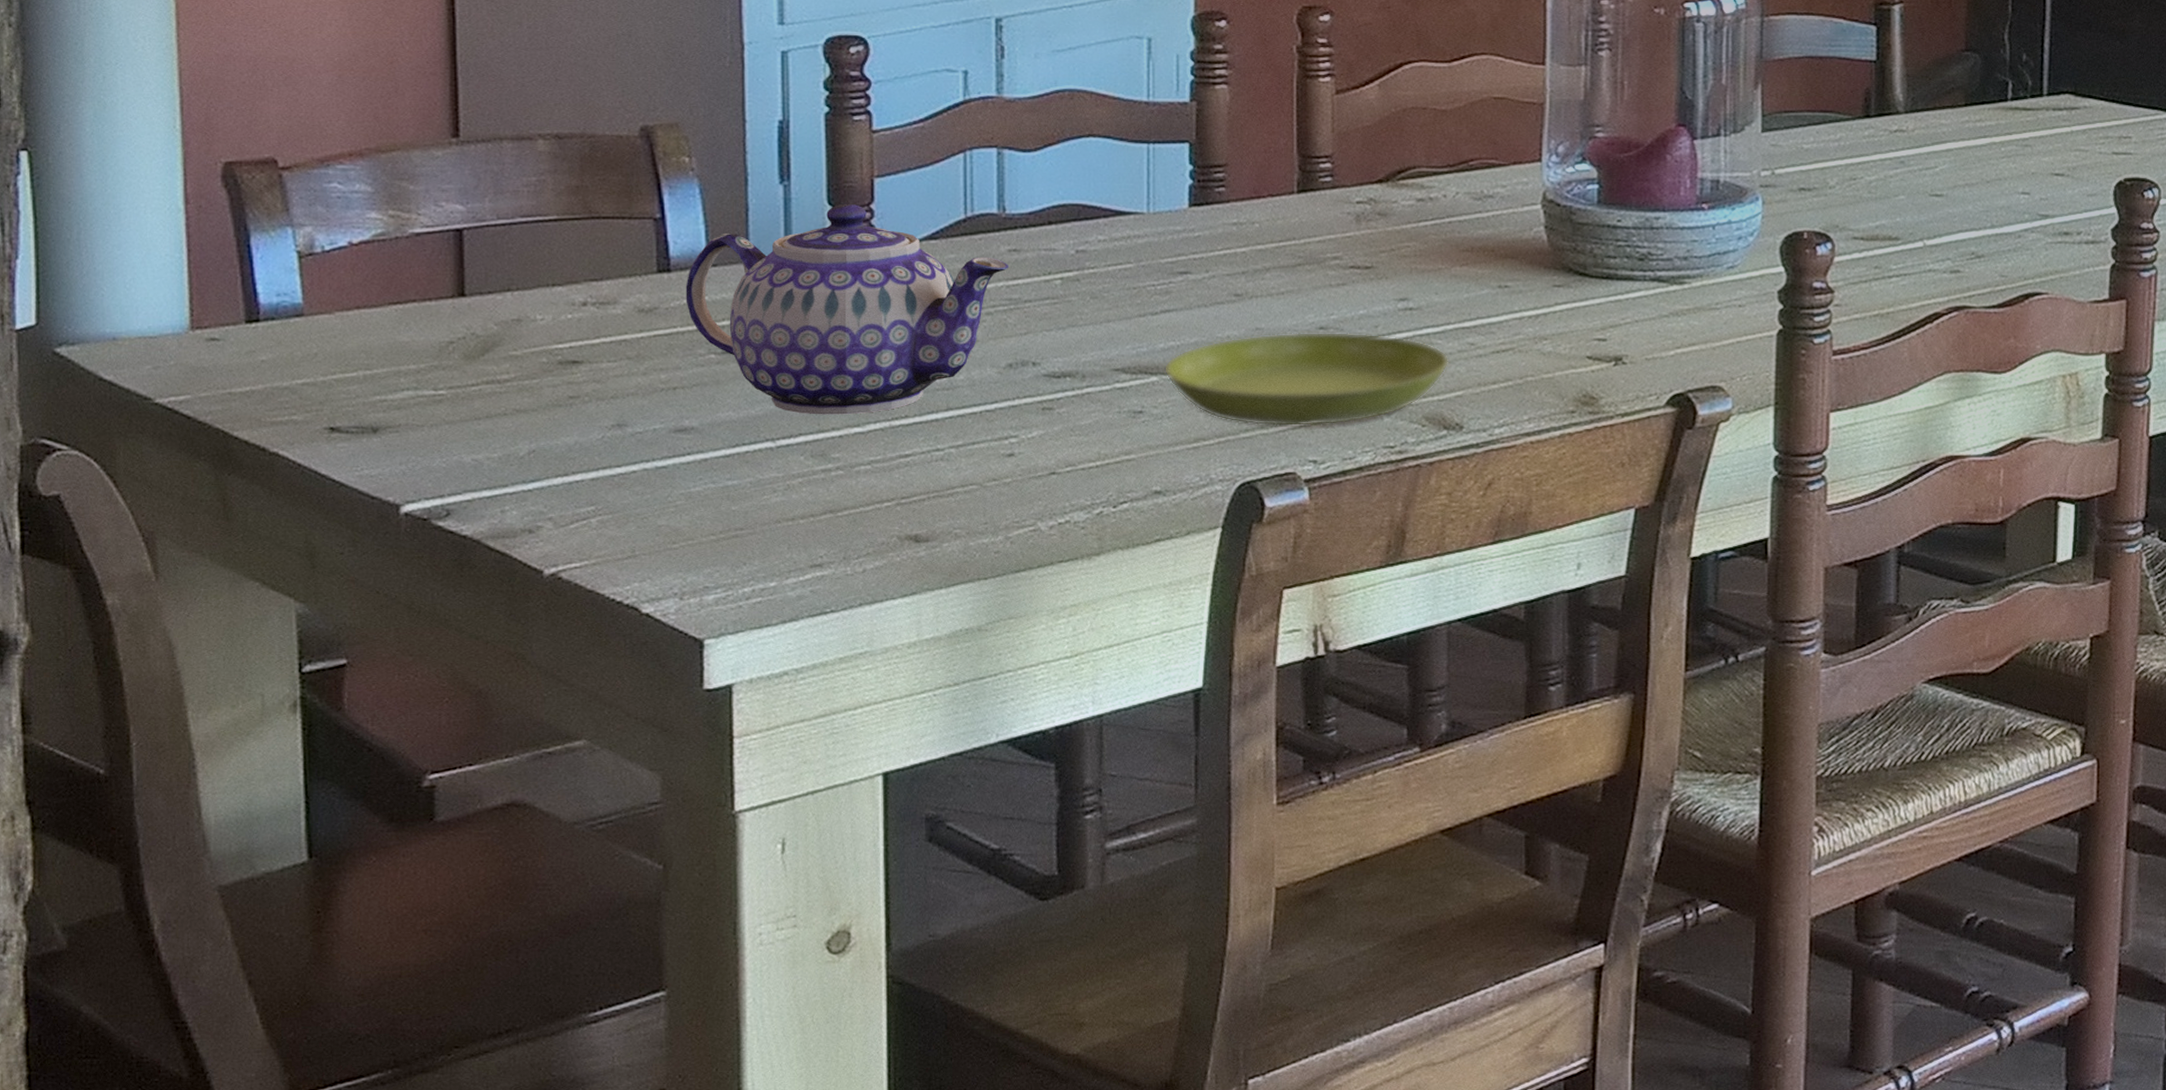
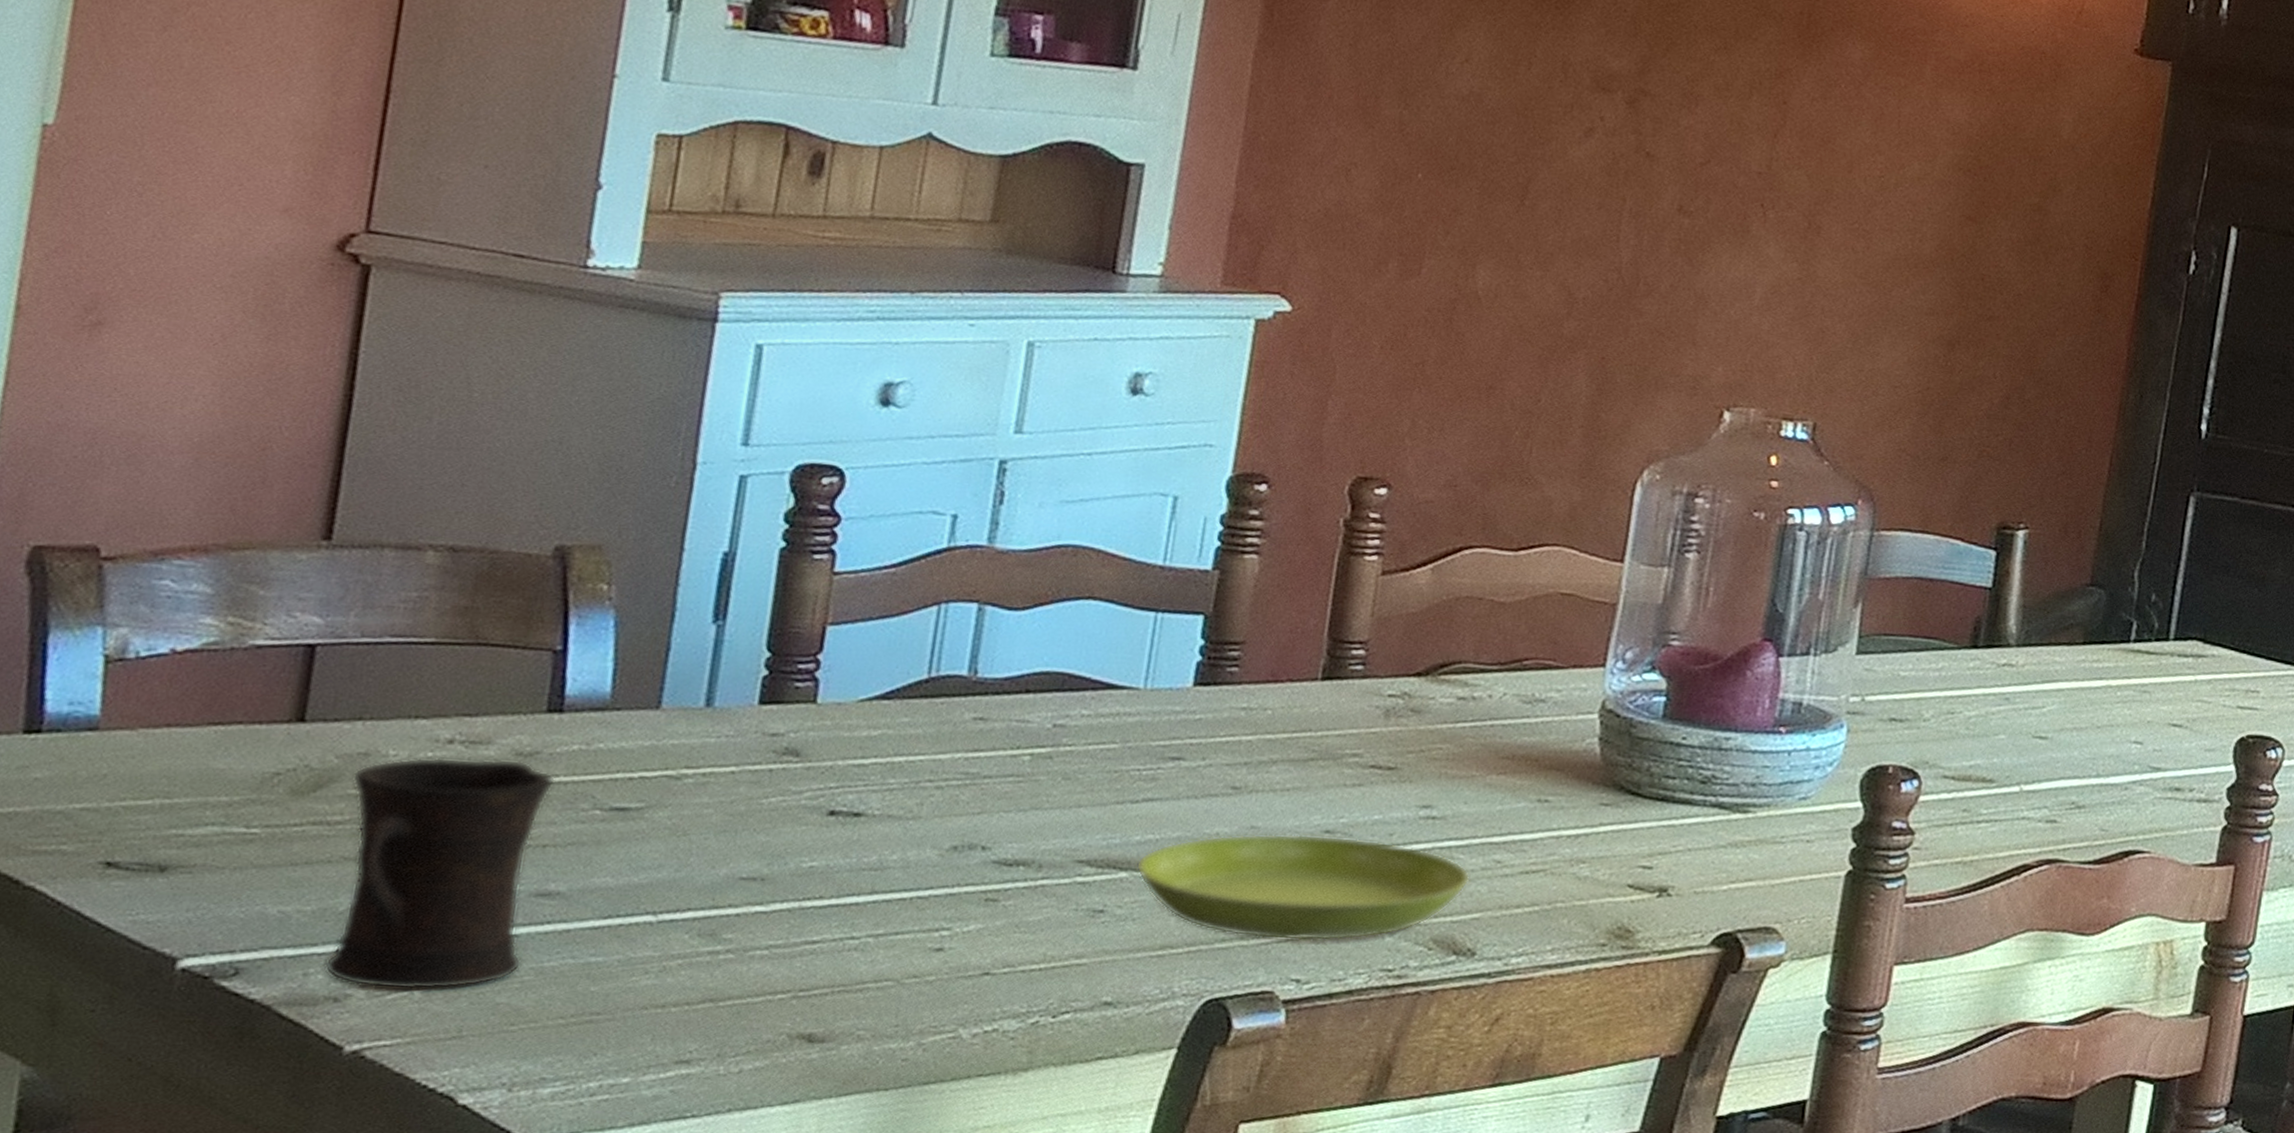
mug: none [511,316,674,519] -> present [324,757,555,990]
teapot: present [685,204,1010,415] -> none [575,651,972,891]

